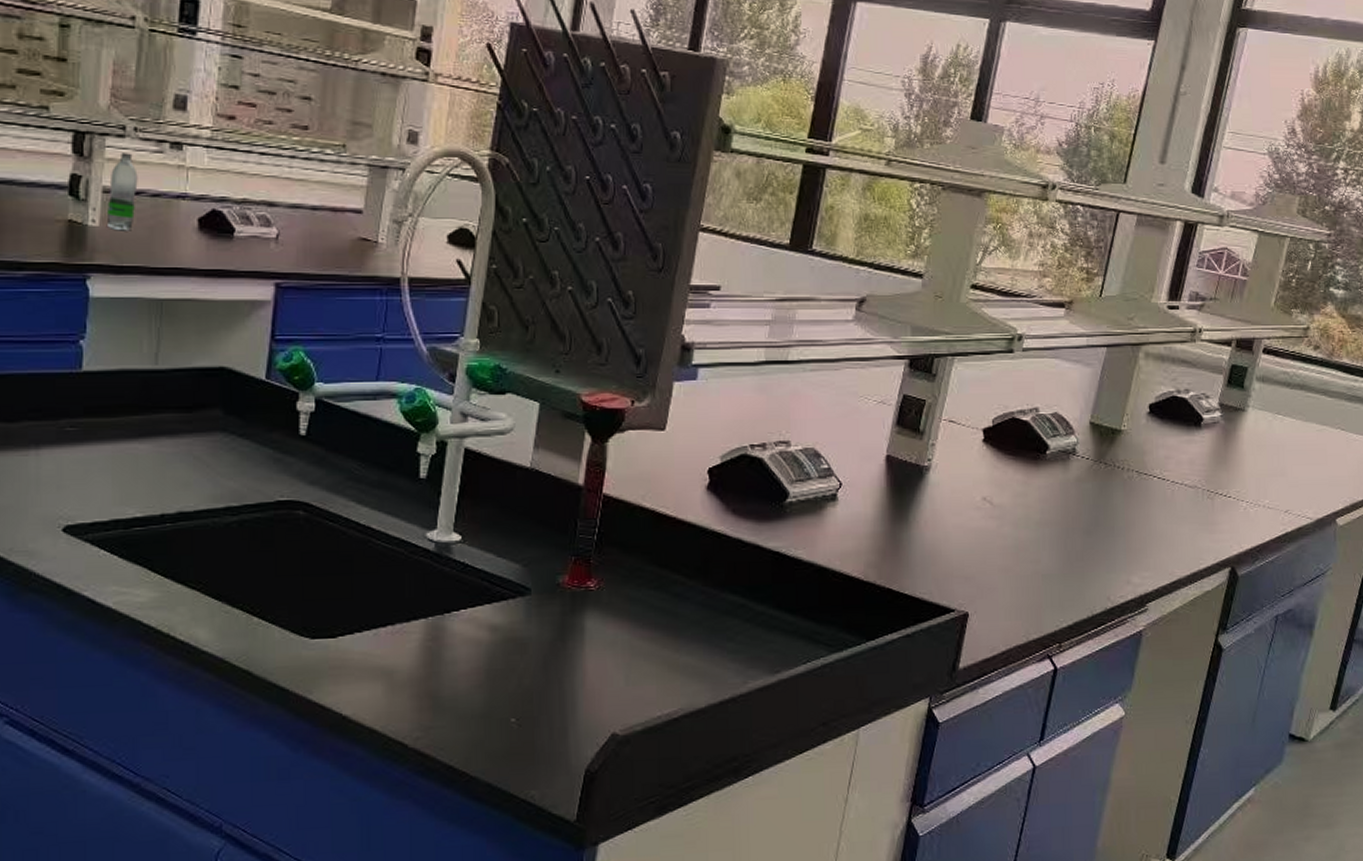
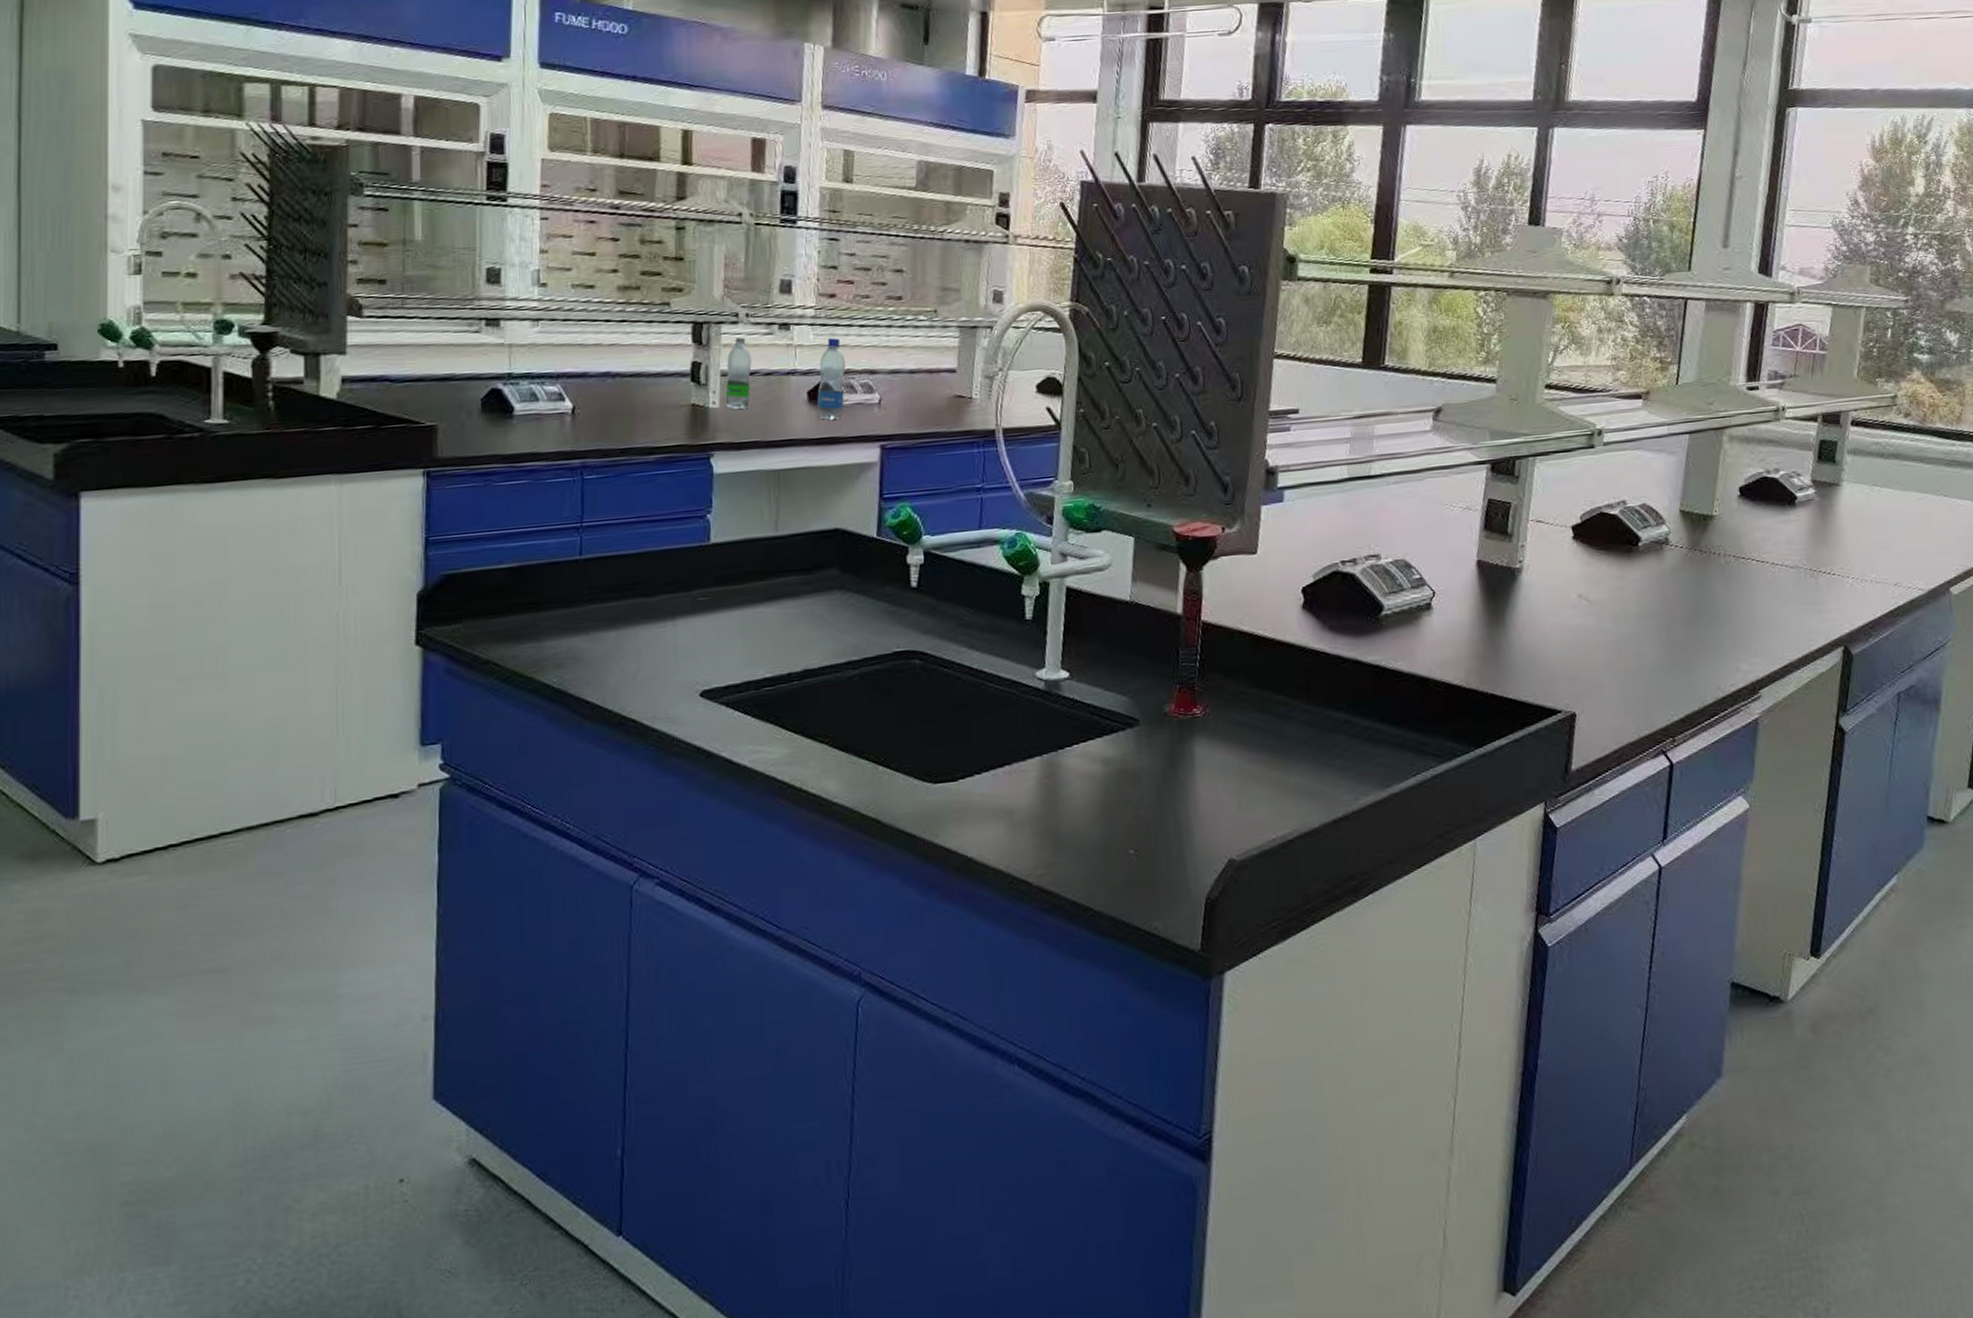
bottle: none [207,162,242,252] -> present [816,337,846,421]

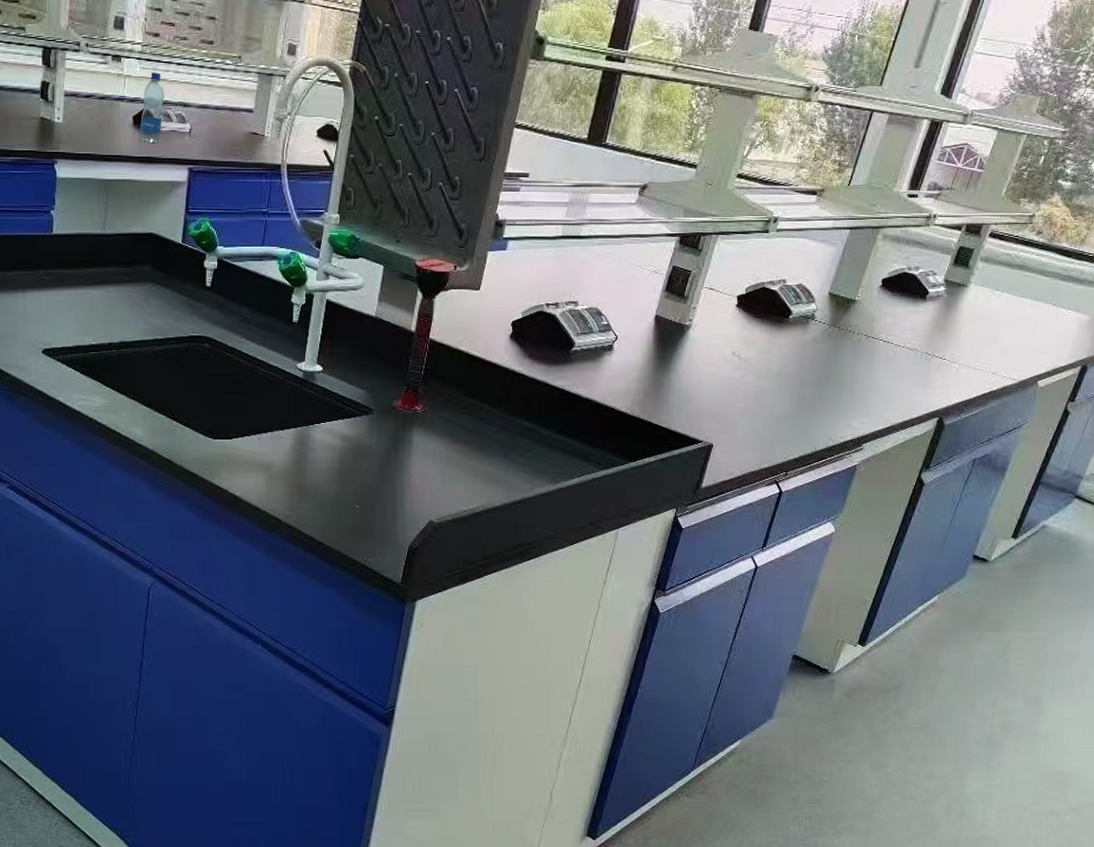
bottle: present [725,337,752,410] -> none [67,64,89,126]

